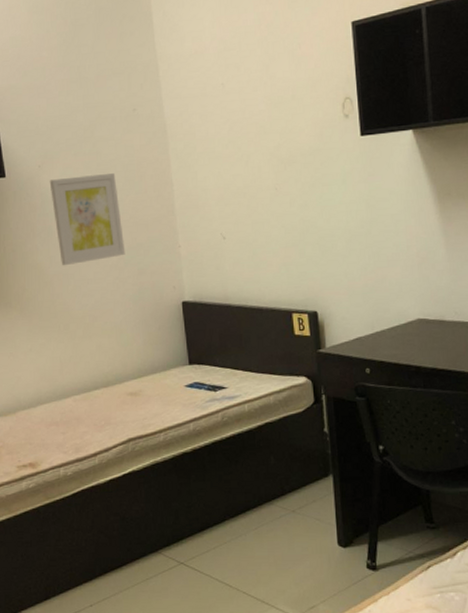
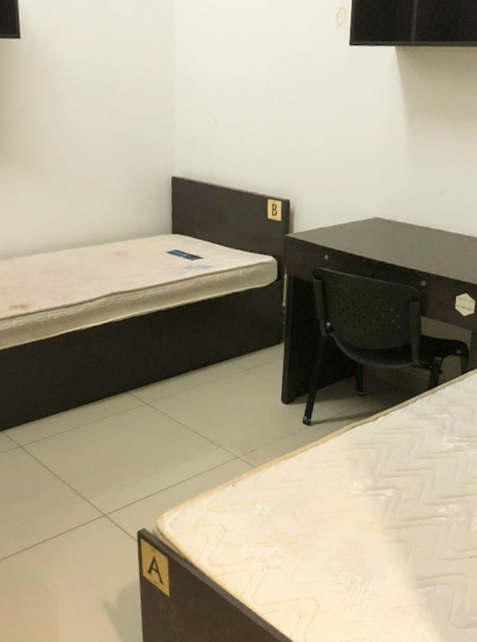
wall art: present [49,172,126,266] -> none [61,47,126,130]

